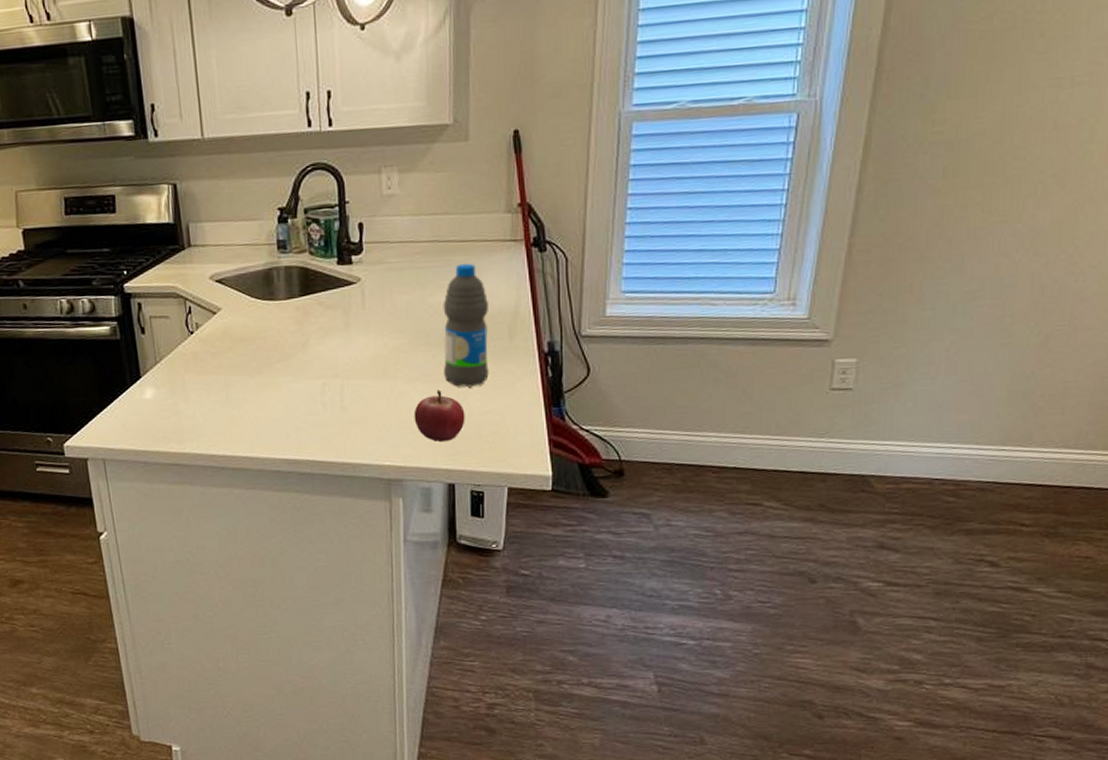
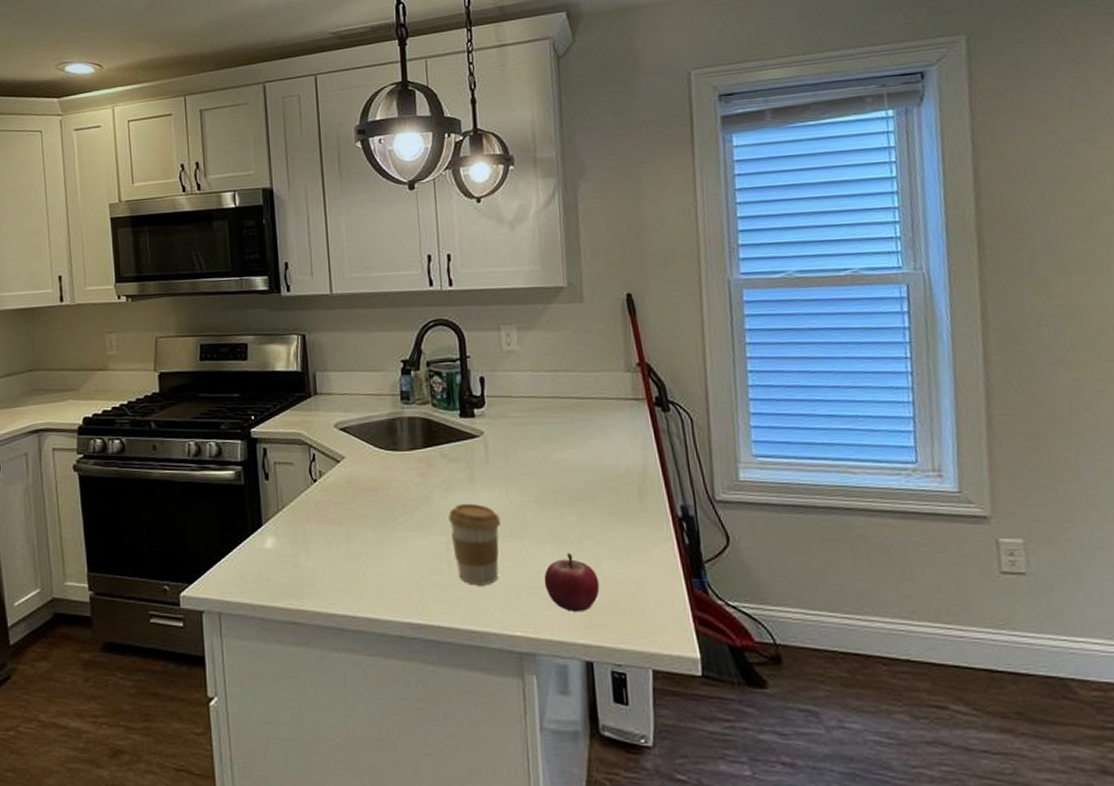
coffee cup: none [324,348,375,423] -> present [448,503,501,586]
water bottle: present [443,263,489,388] -> none [568,420,622,552]

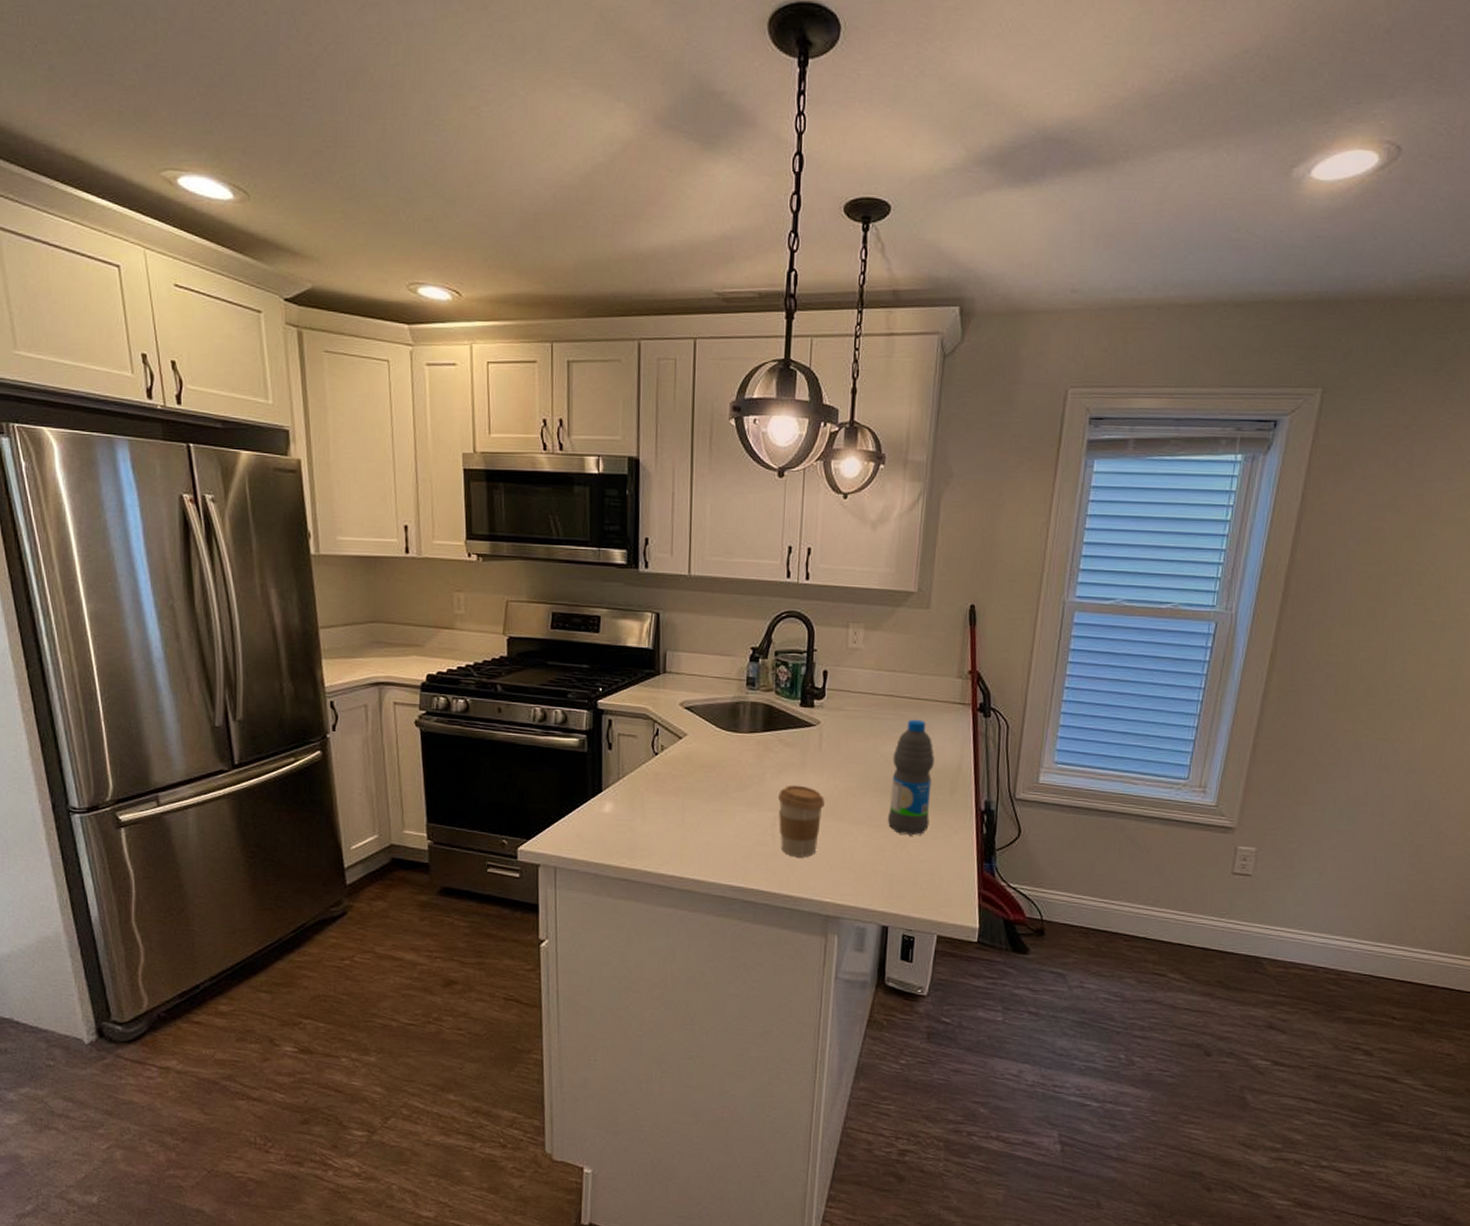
fruit: present [544,553,600,613] -> none [856,834,904,885]
water bottle: none [568,420,622,552] -> present [888,719,934,836]

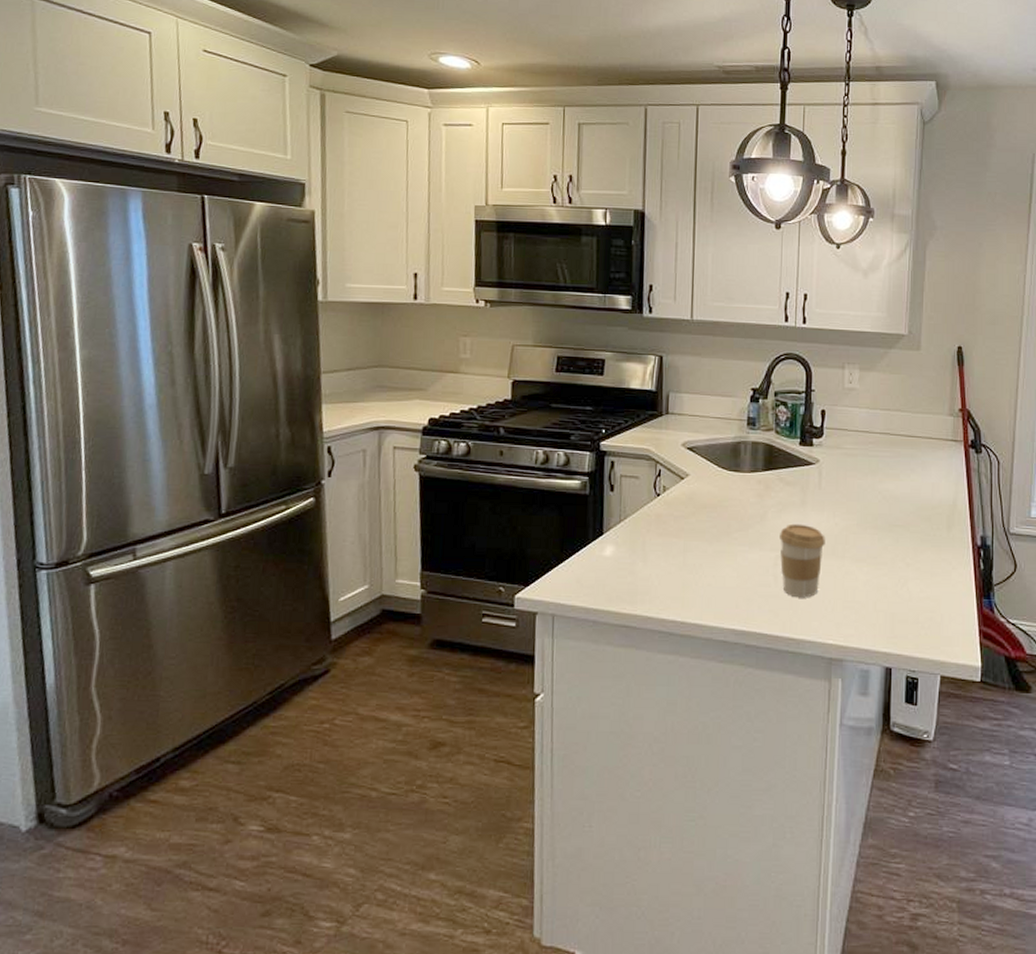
water bottle: present [888,719,934,836] -> none [888,456,930,573]

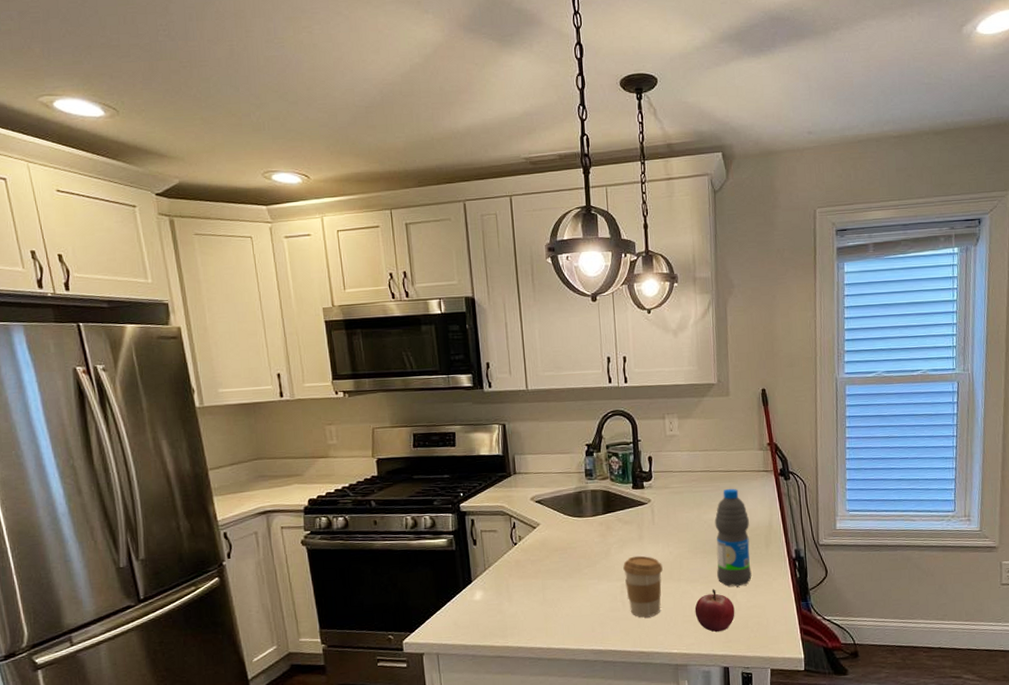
fruit: none [858,572,905,625] -> present [694,589,735,633]
water bottle: none [888,456,930,573] -> present [714,488,752,587]

